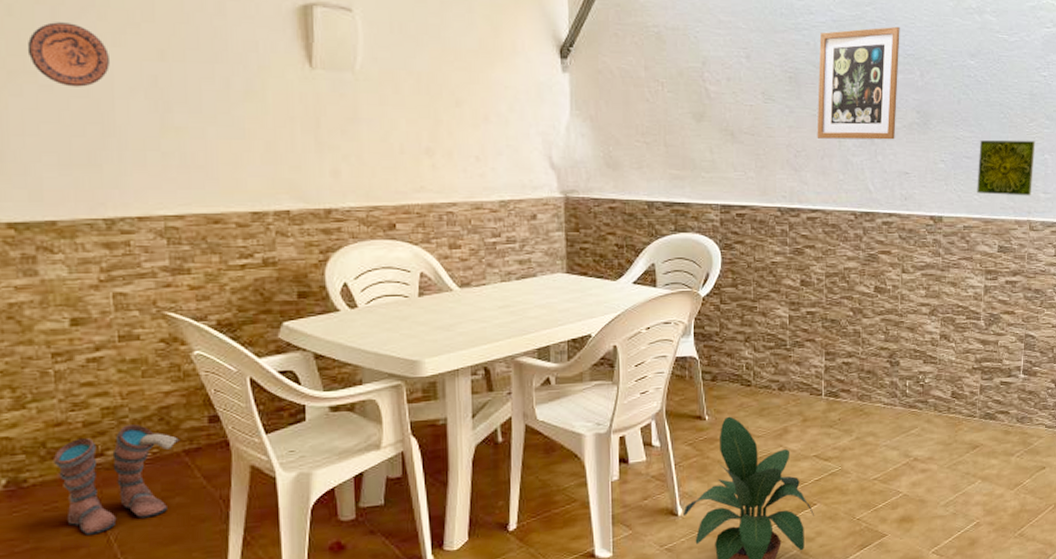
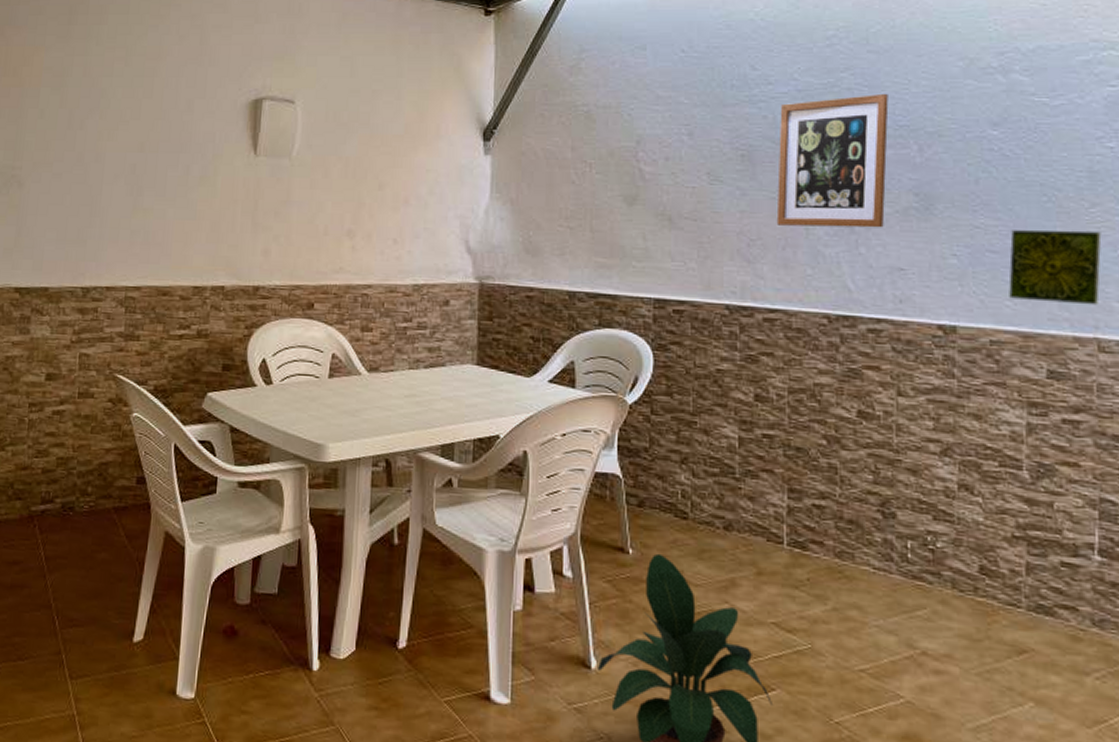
decorative plate: present [27,22,110,87] -> none [48,122,104,175]
boots: present [52,424,180,535] -> none [16,476,112,577]

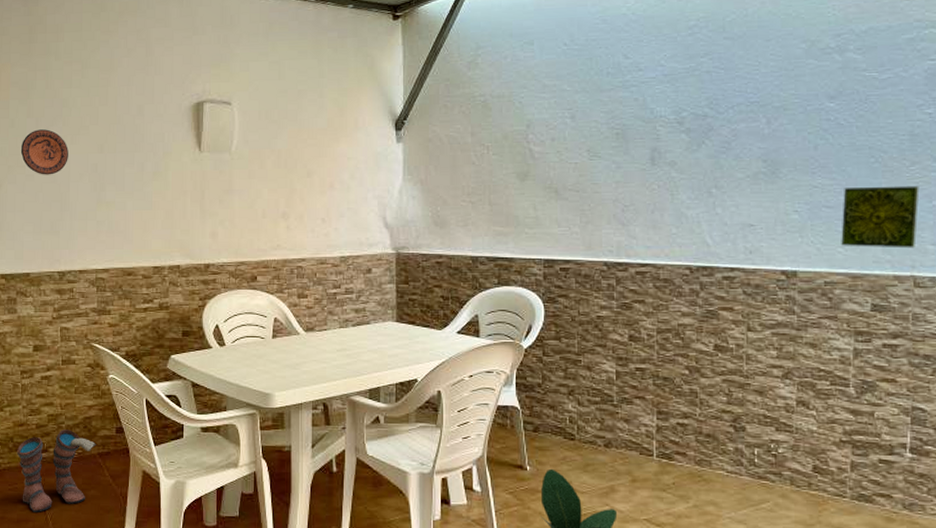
boots: none [16,476,112,577] -> present [16,429,97,513]
decorative plate: none [48,122,104,175] -> present [20,129,68,175]
wall art: present [776,93,889,228] -> none [646,74,742,193]

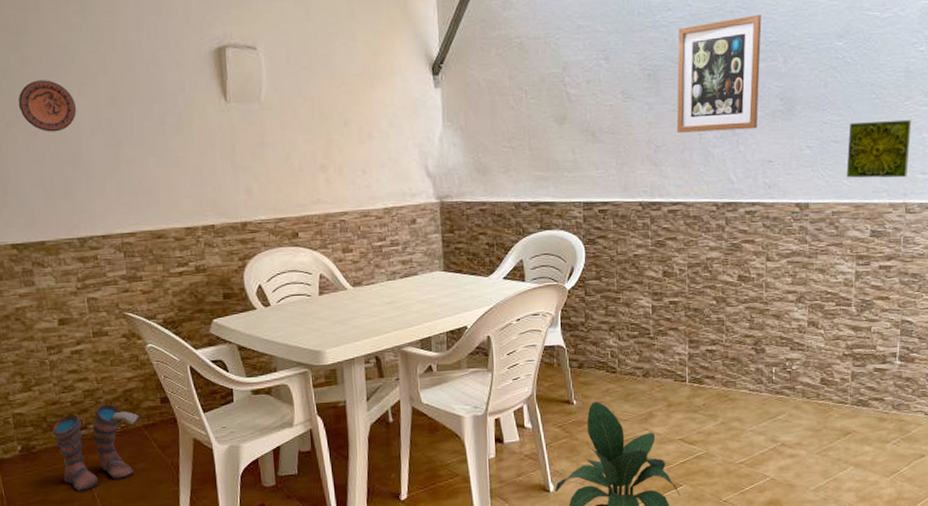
wall art: none [646,74,742,193] -> present [676,14,762,133]

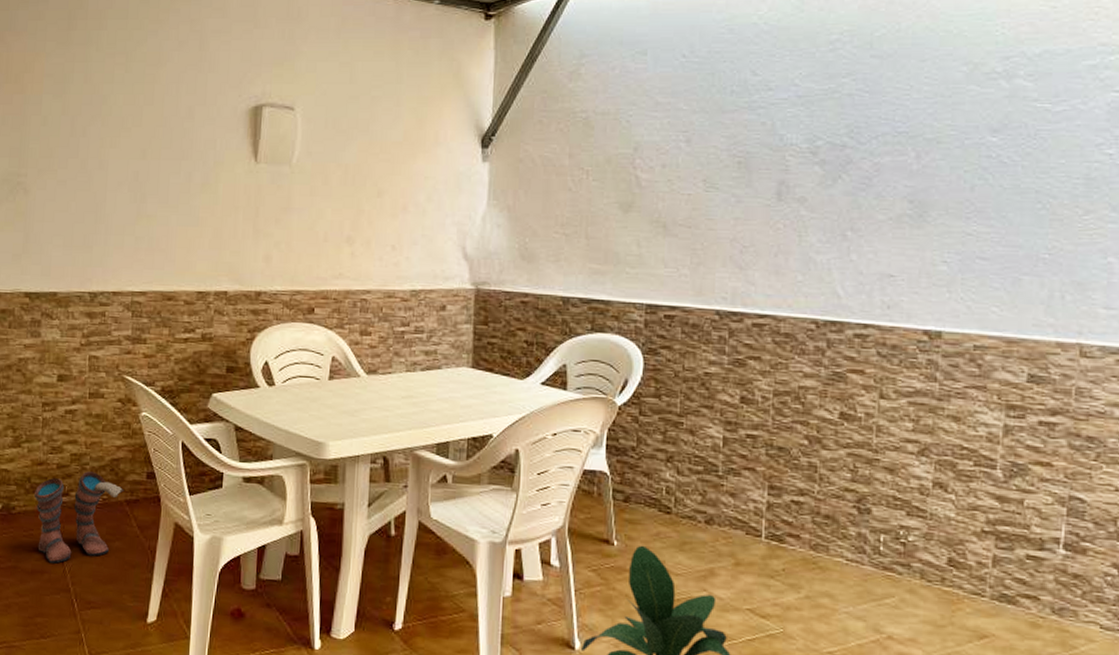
decorative plate: present [18,80,76,132] -> none [52,129,107,182]
wall art: present [676,14,762,133] -> none [770,99,889,235]
decorative tile: present [846,119,912,178] -> none [996,237,1093,312]

